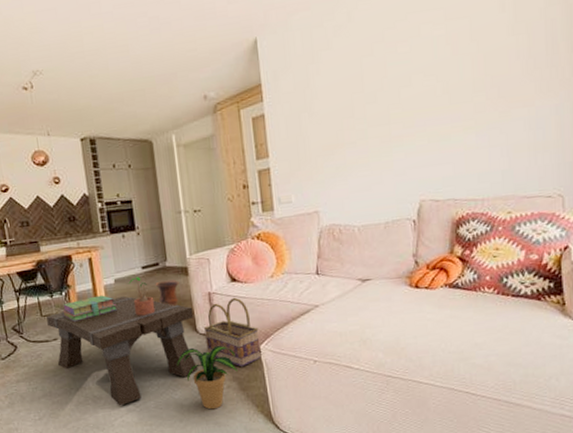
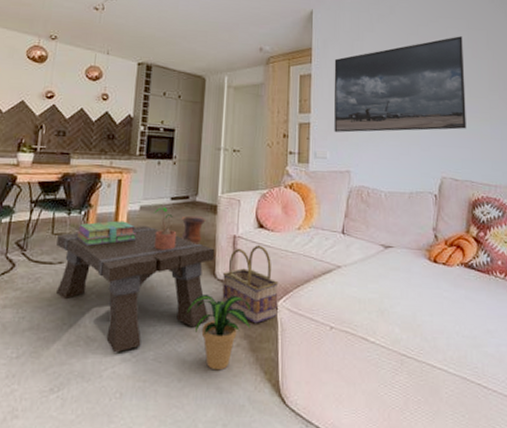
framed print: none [288,32,447,173] -> present [334,36,466,133]

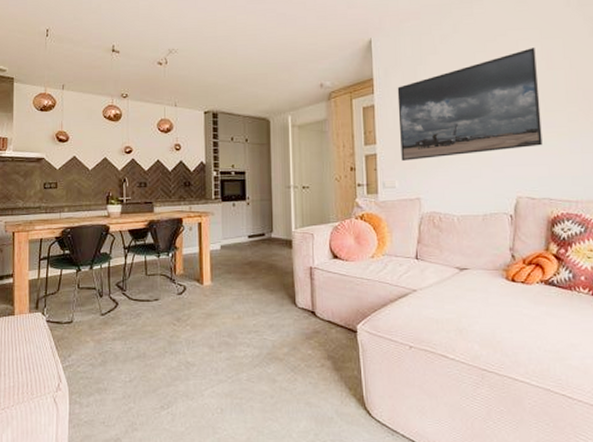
coffee table: present [56,225,215,353] -> none [151,262,294,375]
stack of books: present [76,220,136,246] -> none [167,260,220,283]
potted plant: present [153,207,177,250] -> none [234,245,257,284]
vase: present [181,215,206,245] -> none [259,251,282,277]
potted plant: present [187,293,251,371] -> none [273,321,333,388]
basket: present [222,244,279,324] -> none [302,274,358,346]

